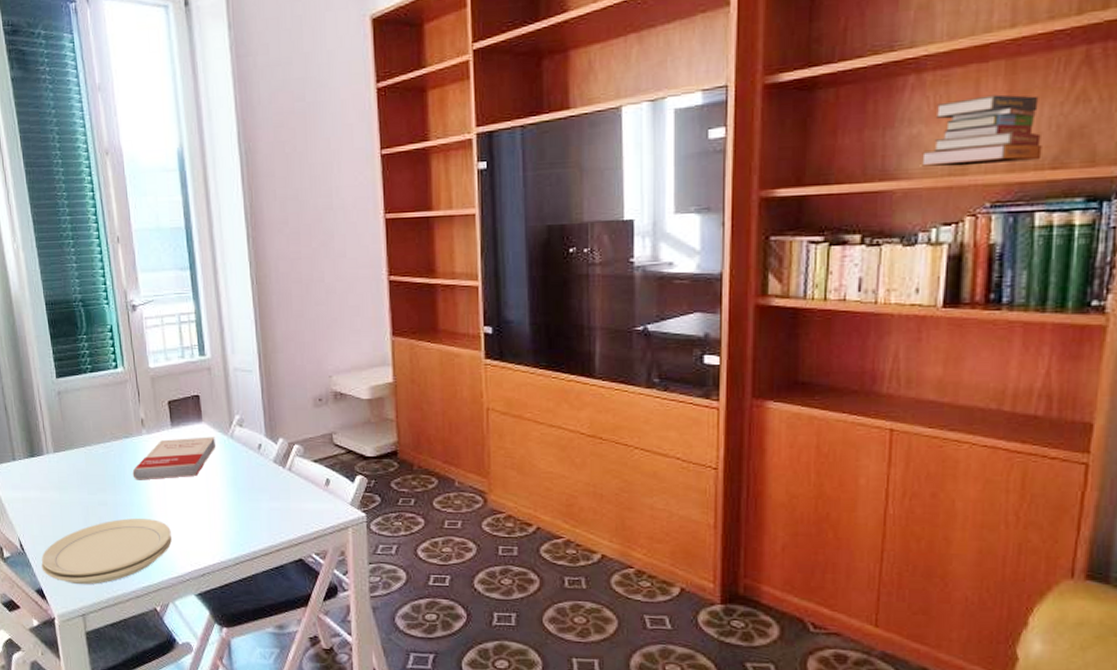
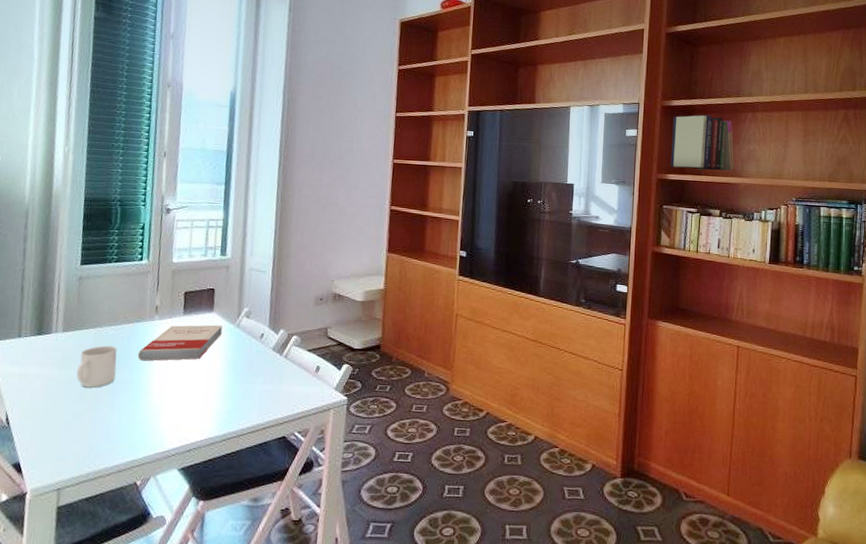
plate: present [41,518,172,585] -> none [24,396,165,459]
mug: none [75,465,115,511] -> present [76,345,117,388]
books: none [781,88,885,177] -> present [671,114,734,171]
books: present [922,94,1042,167] -> none [756,131,824,175]

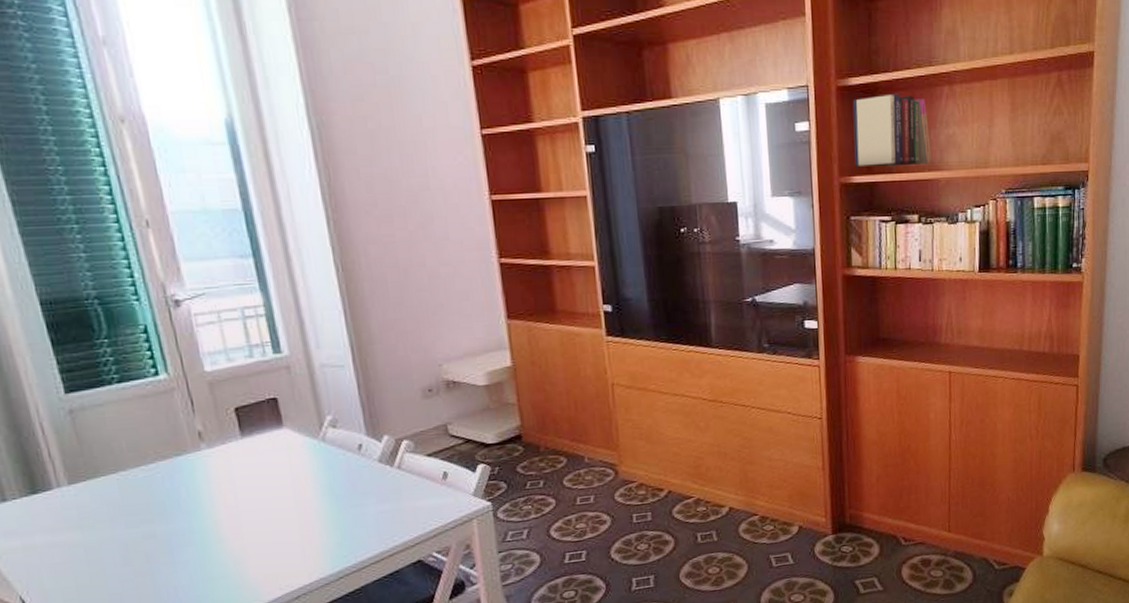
mug: present [76,345,117,388] -> none [106,491,167,549]
book: present [137,325,223,361] -> none [190,442,303,503]

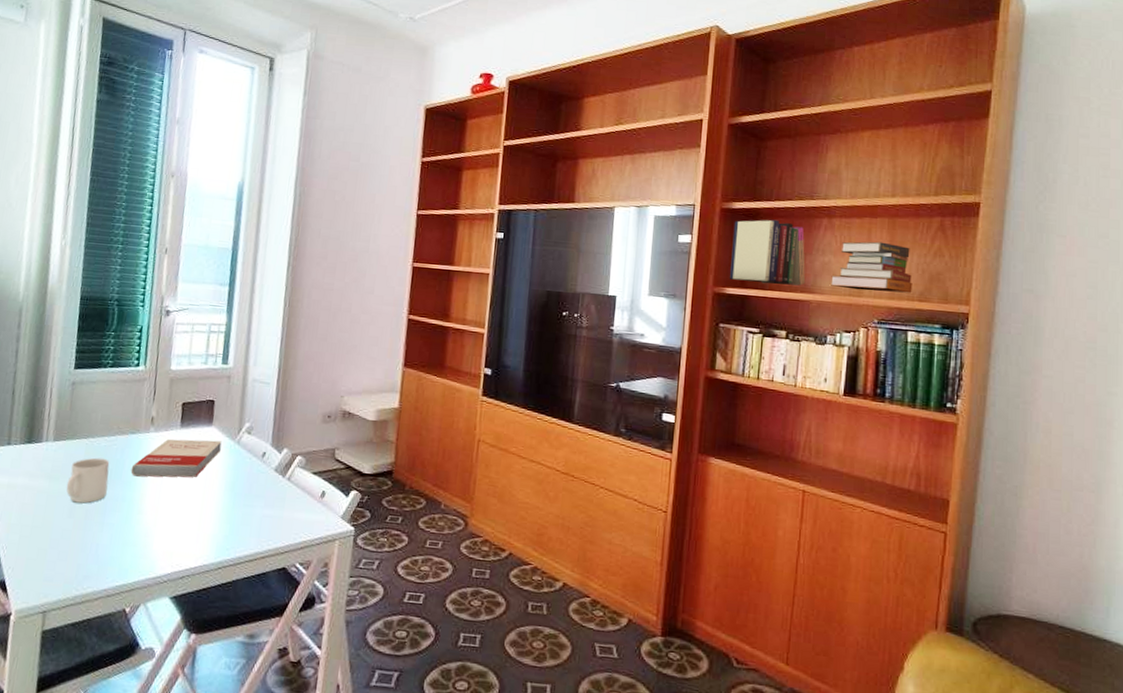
mug: none [106,491,167,549] -> present [66,457,110,504]
book: none [190,442,303,503] -> present [131,439,222,477]
books: none [957,105,1036,161] -> present [831,241,913,293]

